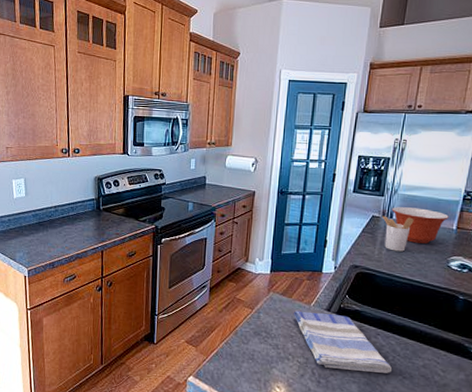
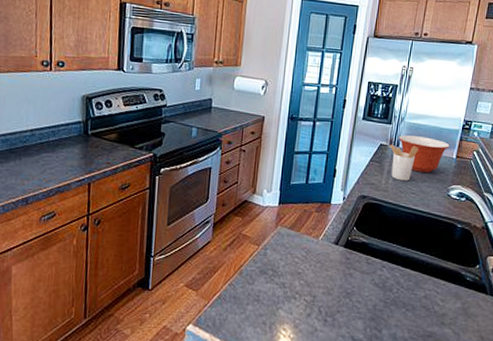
dish towel: present [294,310,392,373] -> none [302,245,396,307]

